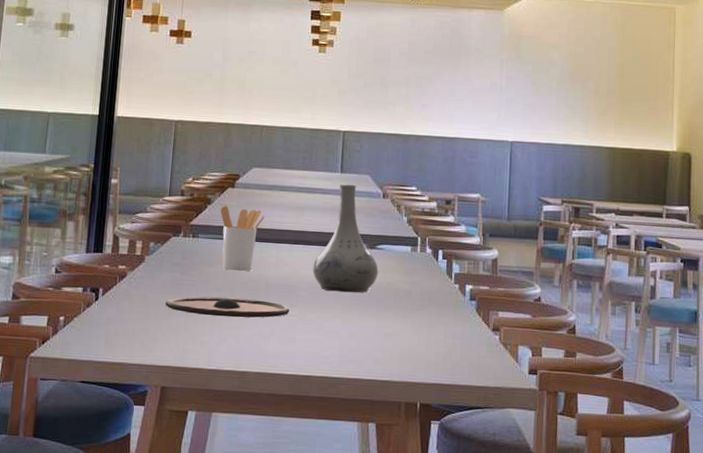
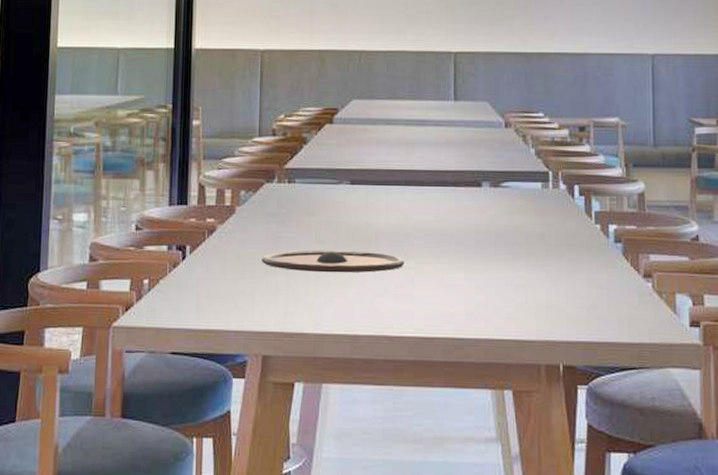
utensil holder: present [220,205,265,272] -> none [318,144,369,220]
vase: present [312,183,378,293] -> none [428,113,505,240]

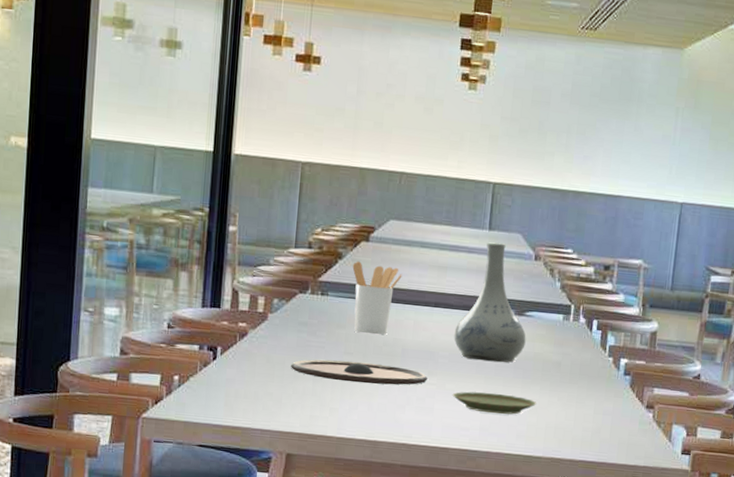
utensil holder: none [318,144,369,220] -> present [352,261,402,335]
vase: none [428,113,505,240] -> present [454,242,526,363]
plate: none [432,273,524,296] -> present [452,391,537,415]

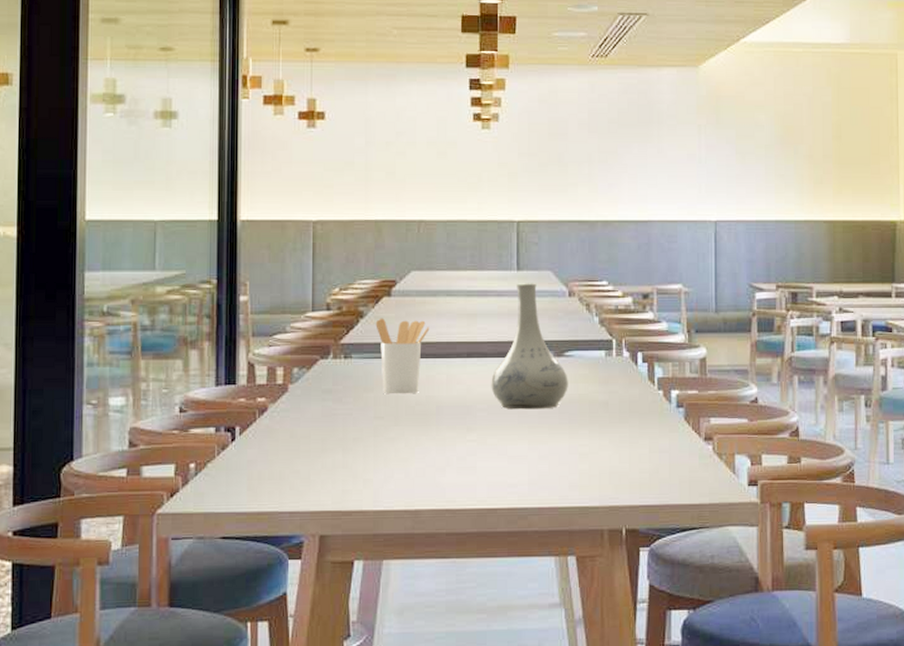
plate: present [291,359,428,385] -> none [317,425,467,449]
plate: present [452,391,537,415] -> none [495,442,587,466]

